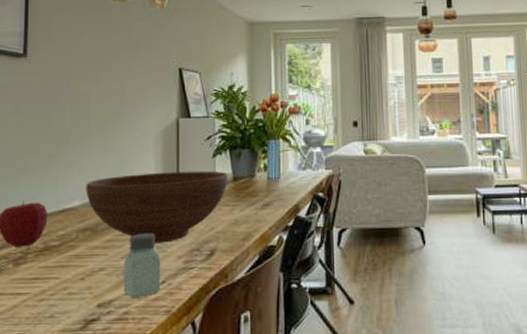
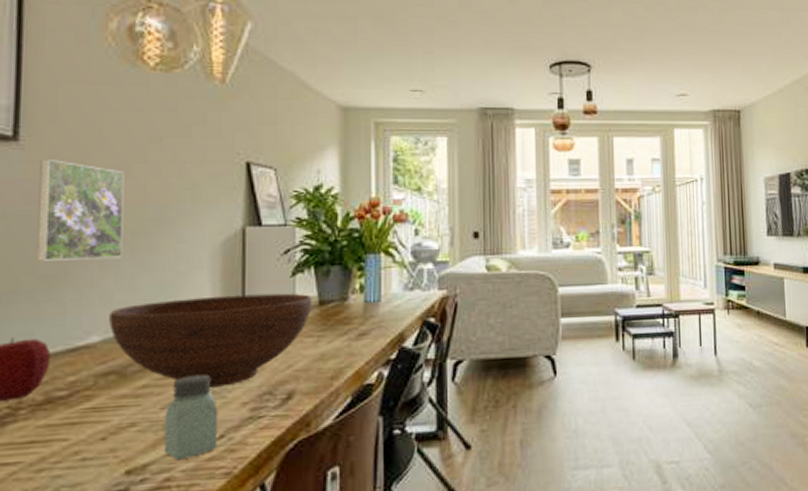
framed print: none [39,70,95,145] -> present [37,160,125,261]

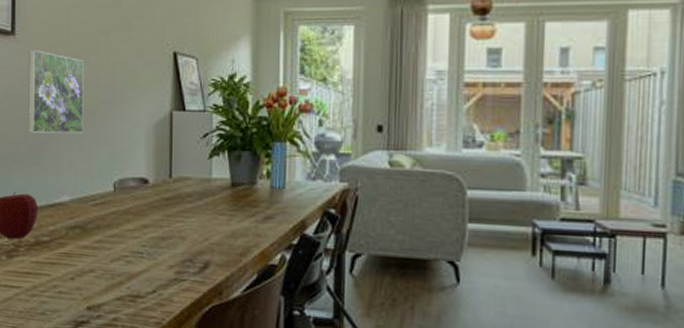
fruit bowl: present [109,293,312,387] -> none [75,171,226,250]
saltshaker: present [163,374,218,461] -> none [112,236,151,306]

